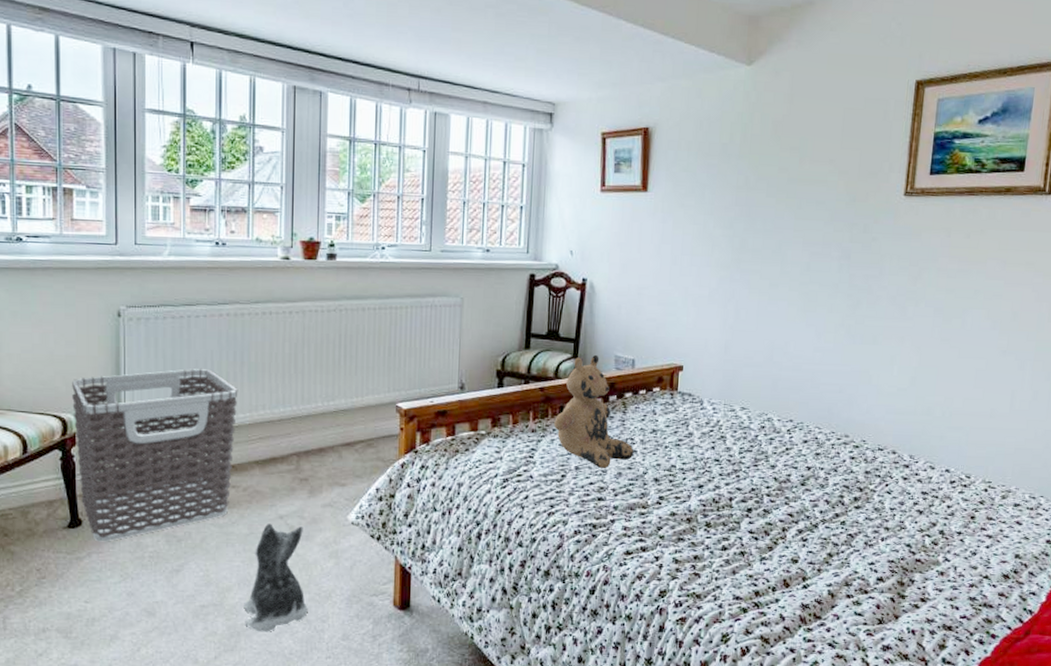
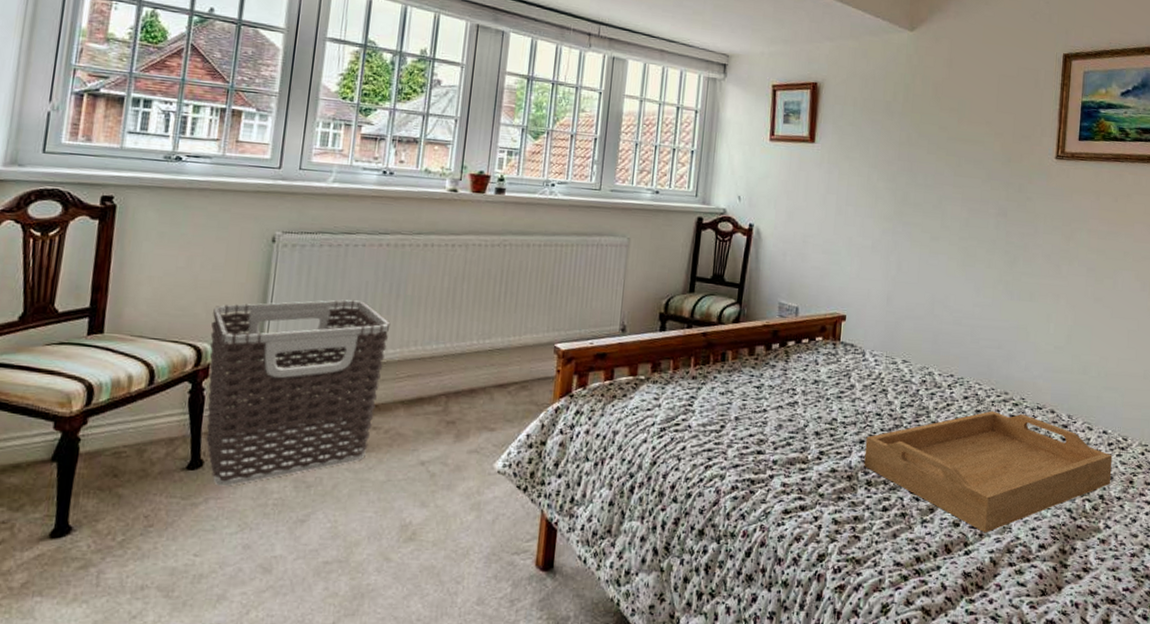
plush toy: present [244,523,308,632] -> none [371,470,446,594]
teddy bear: present [554,354,634,468] -> none [715,300,796,419]
serving tray: none [703,453,955,568] -> present [864,410,1113,533]

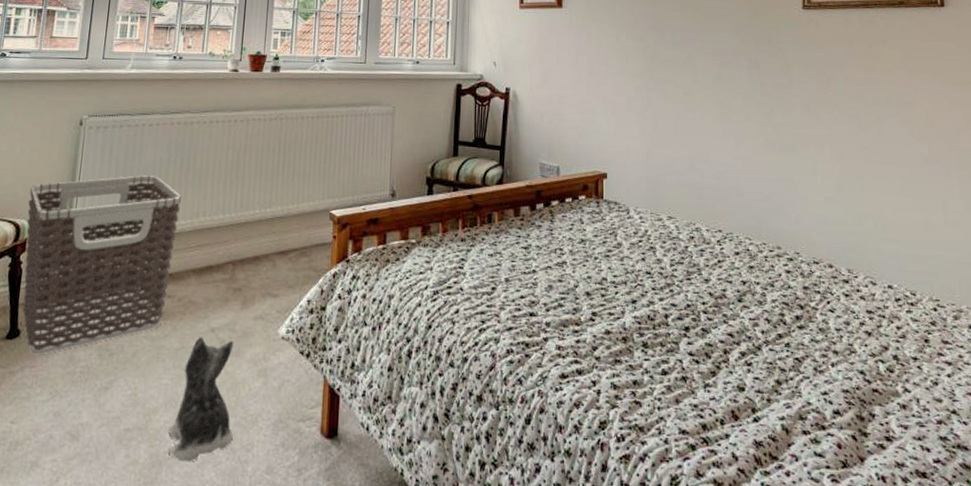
plush toy: none [371,470,446,594] -> present [168,337,234,462]
serving tray: present [864,410,1113,533] -> none [638,266,904,398]

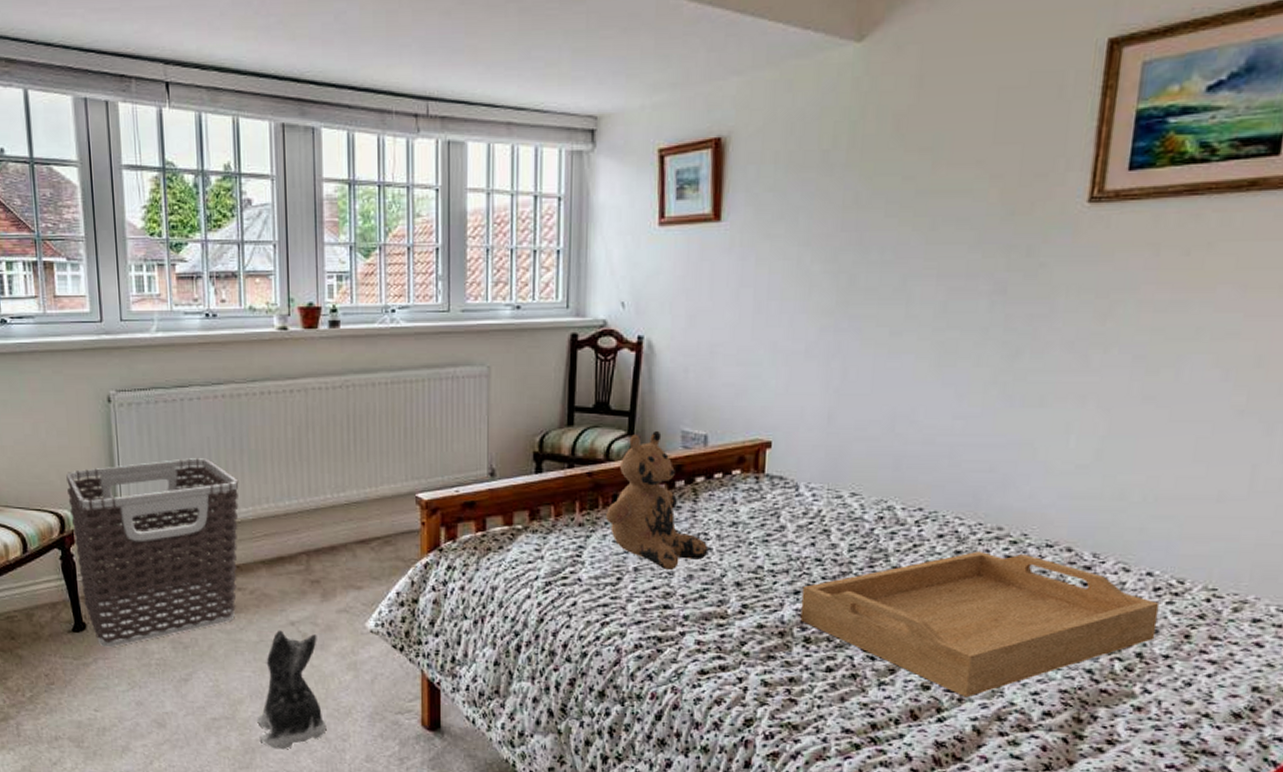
teddy bear: none [483,162,564,280] -> present [606,430,709,569]
serving tray: none [638,266,904,398] -> present [800,550,1160,698]

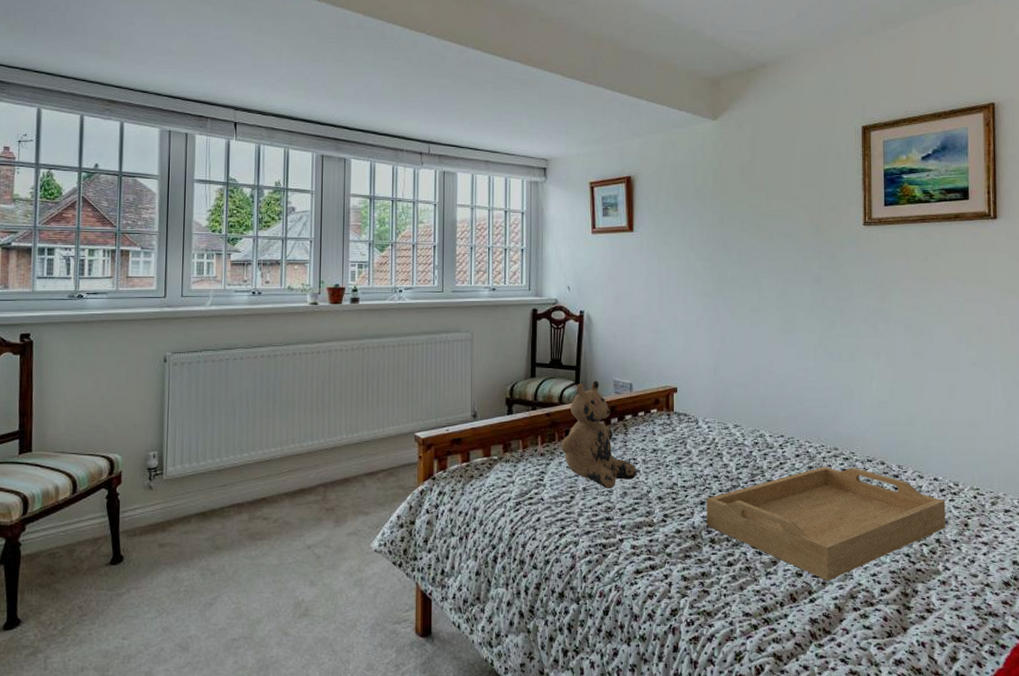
clothes hamper: present [66,457,239,648] -> none [120,406,271,578]
plush toy: present [257,630,327,750] -> none [273,554,334,665]

